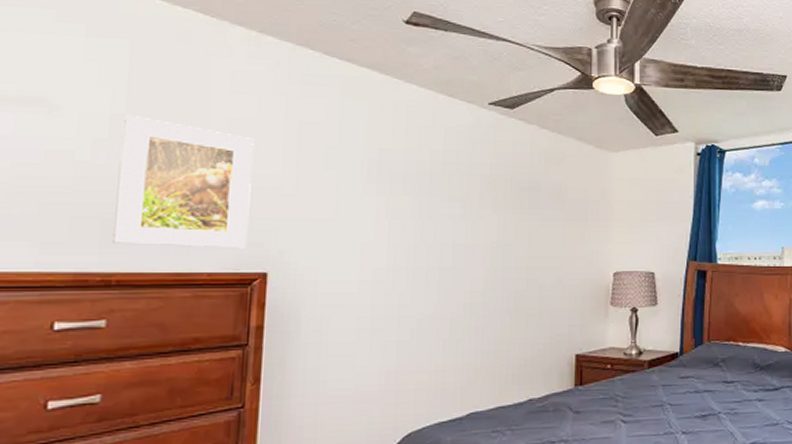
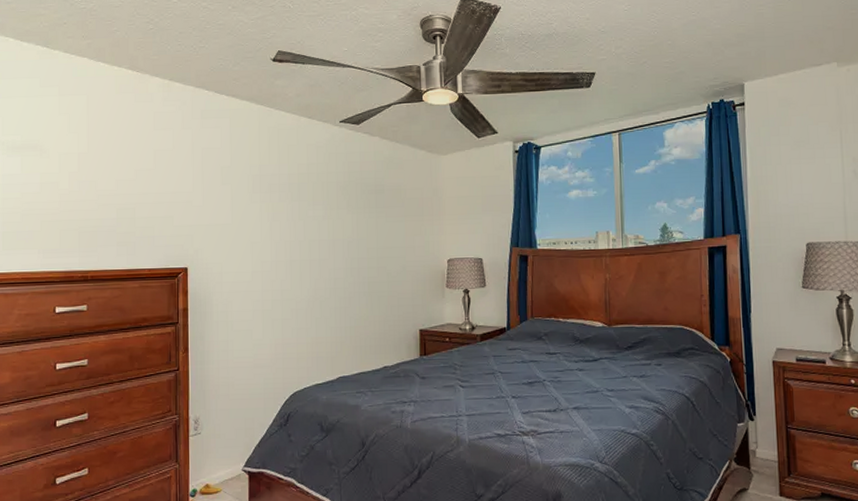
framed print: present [111,114,254,249] -> none [85,152,173,250]

